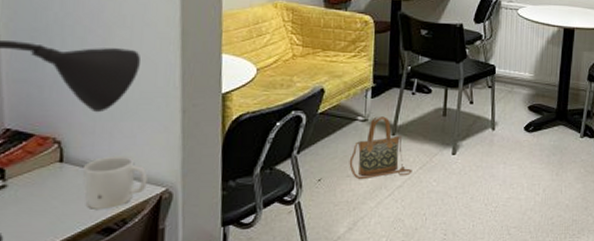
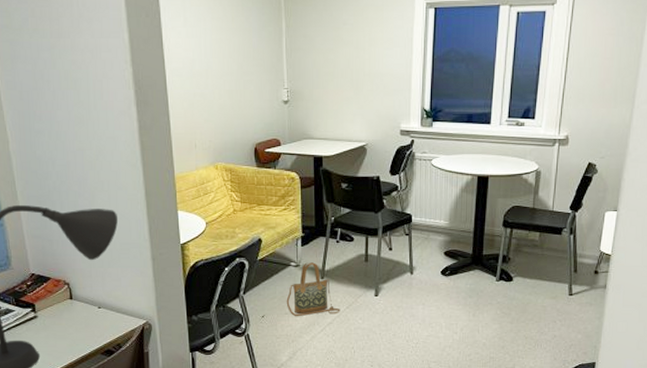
mug: present [82,155,148,209] -> none [86,294,132,336]

